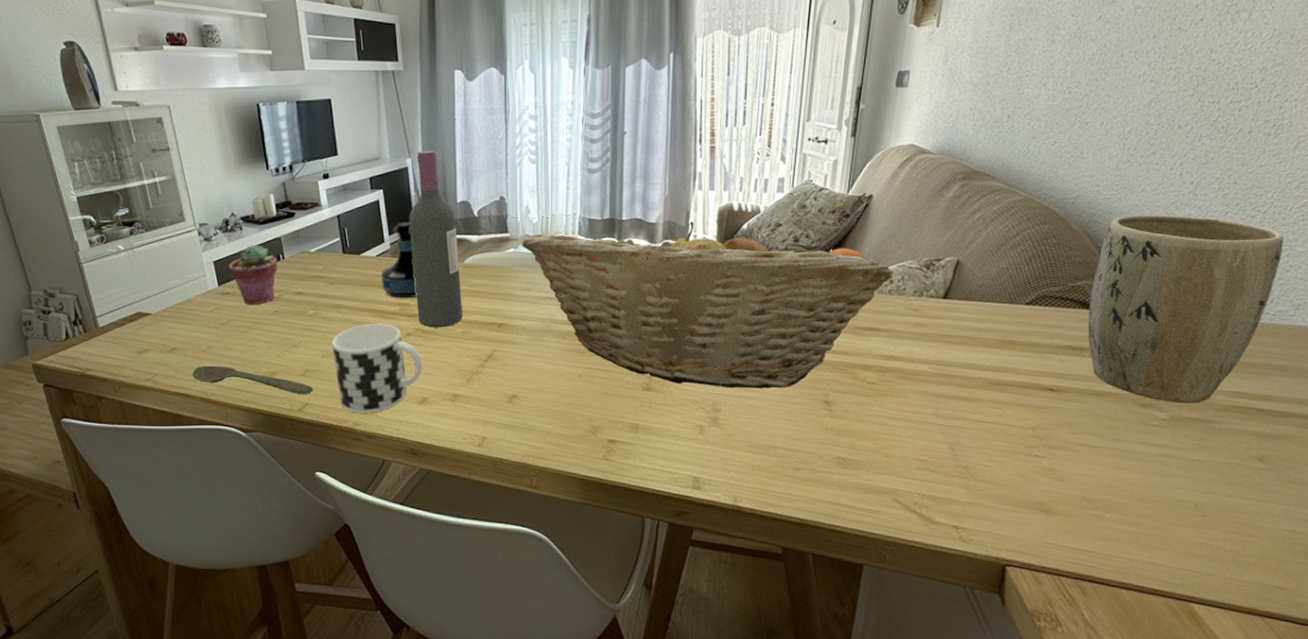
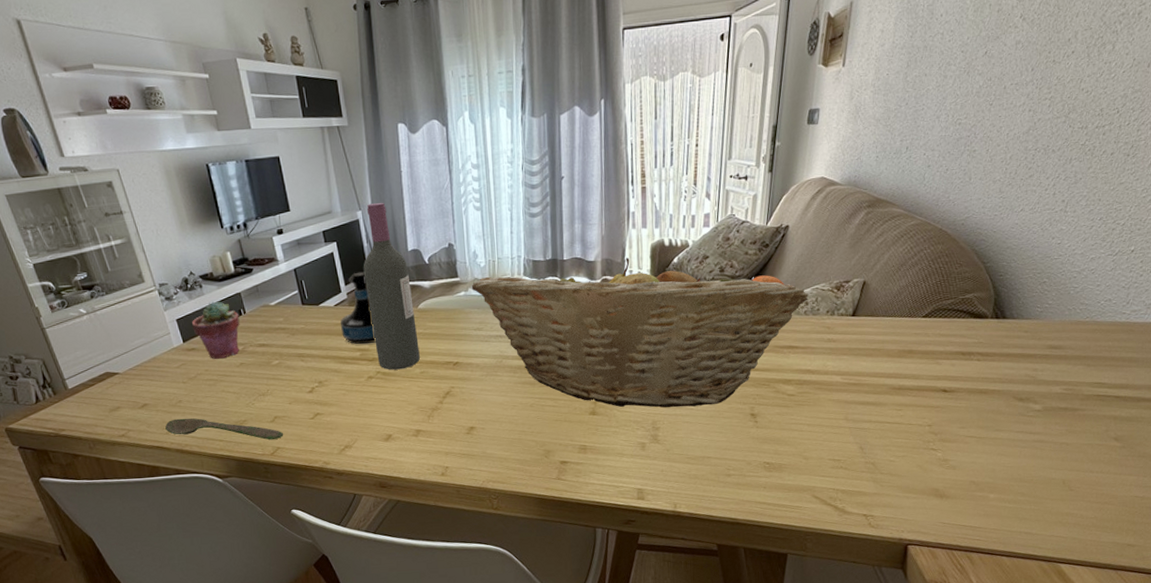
cup: present [332,323,423,413] -> none [298,368,386,453]
plant pot: present [1087,214,1284,404] -> none [975,230,1138,396]

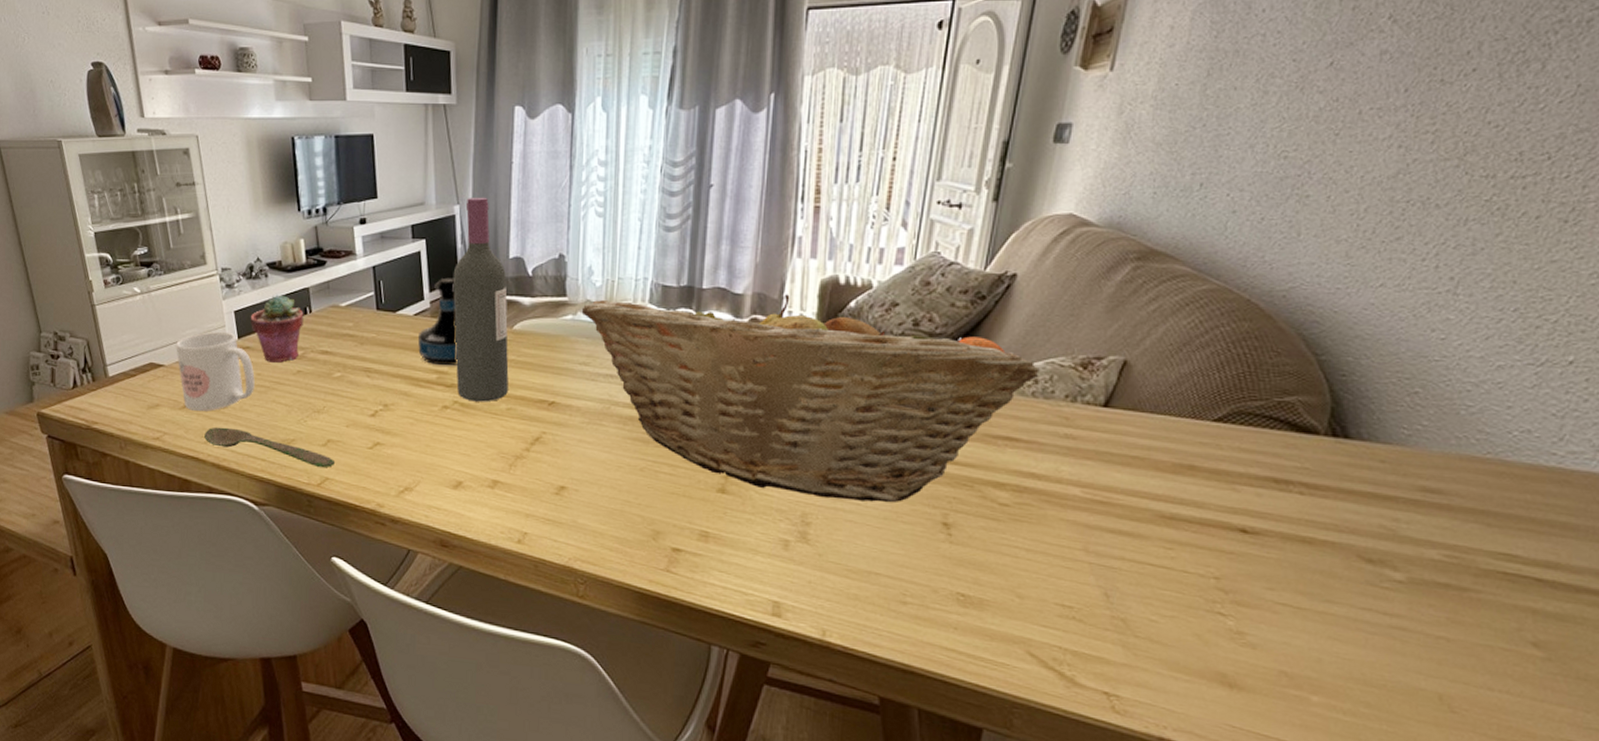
mug: none [127,338,205,408] -> present [176,331,255,411]

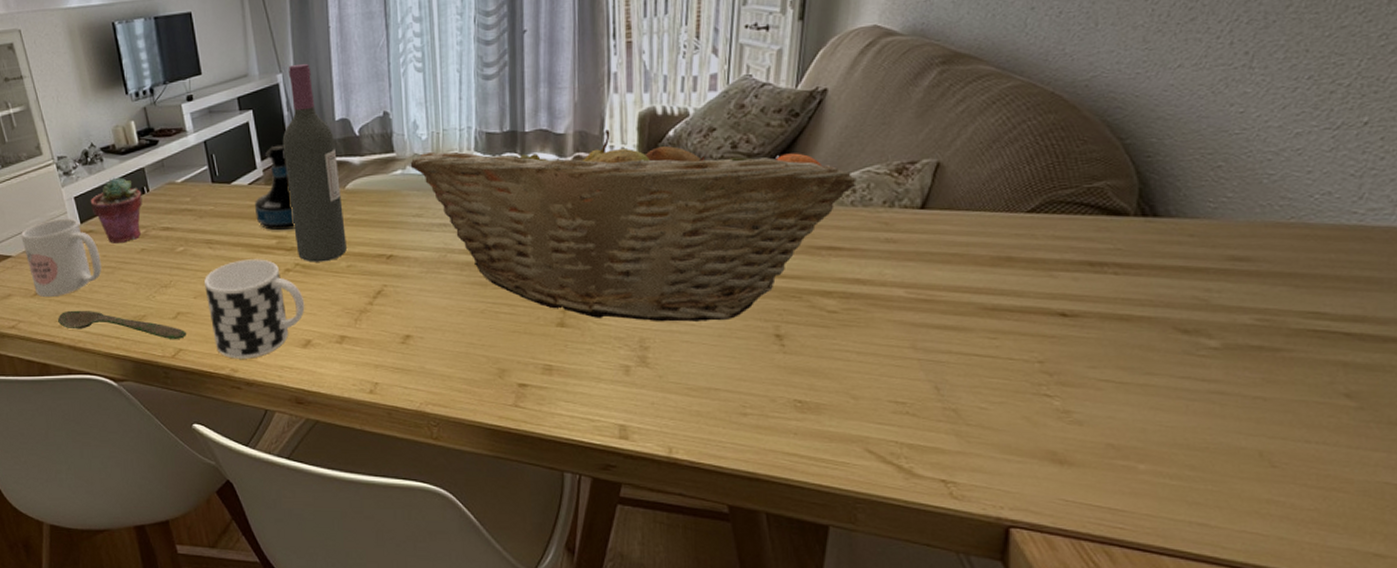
cup: none [359,391,460,495] -> present [205,259,305,359]

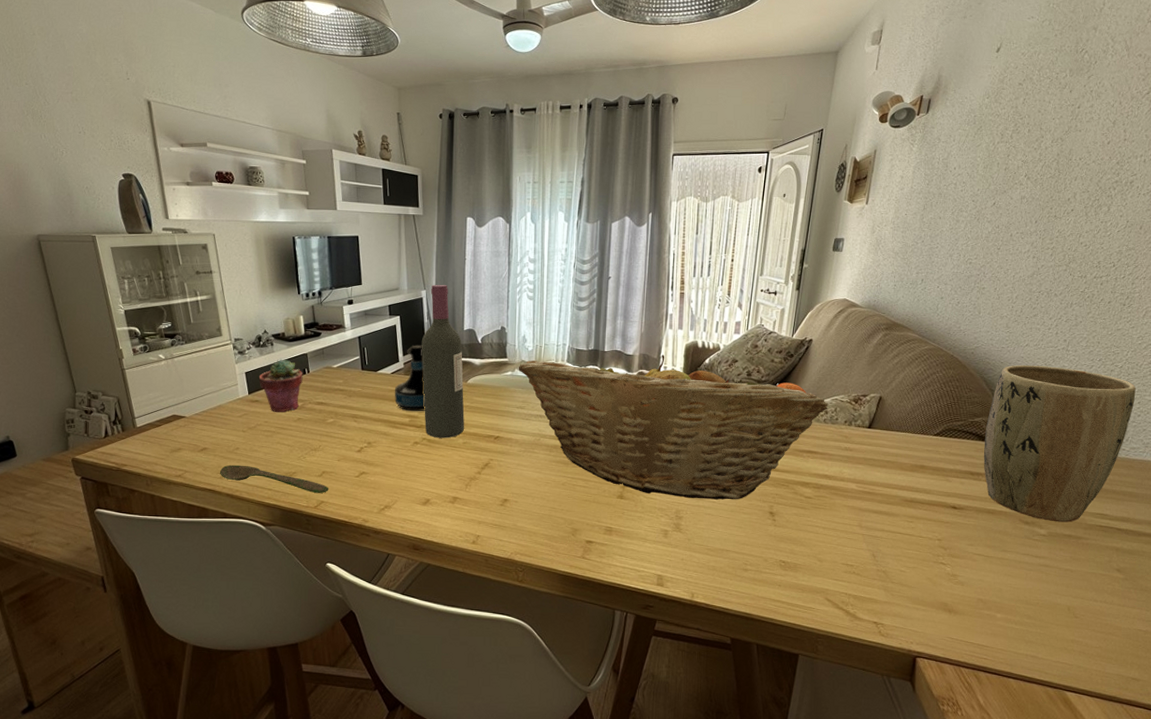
mug: present [21,218,102,297] -> none [195,389,263,453]
cup: present [205,259,305,359] -> none [348,432,427,512]
plant pot: none [1109,94,1376,328] -> present [983,364,1136,523]

